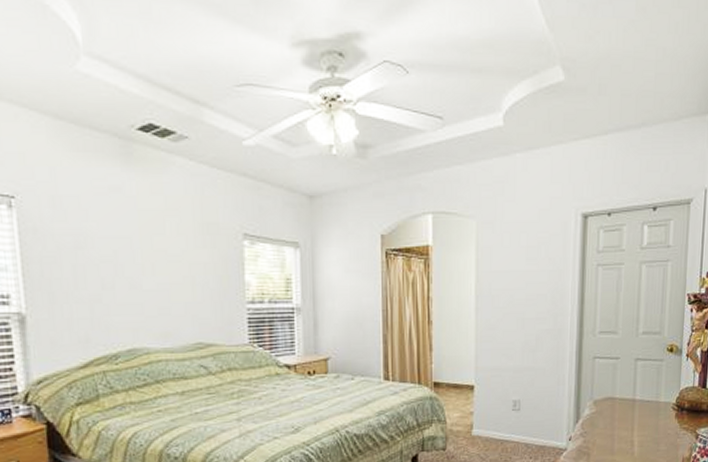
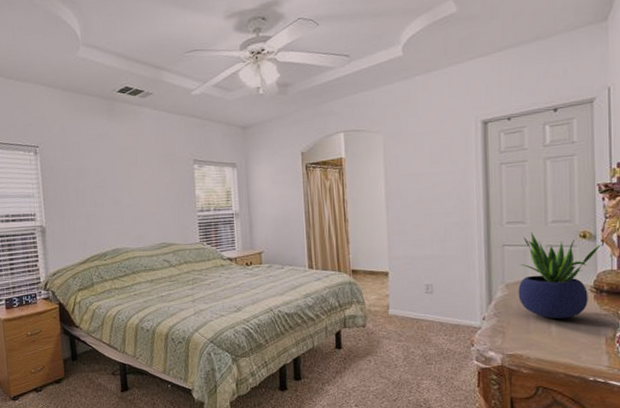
potted plant: none [605,343,686,438] -> present [518,232,601,319]

